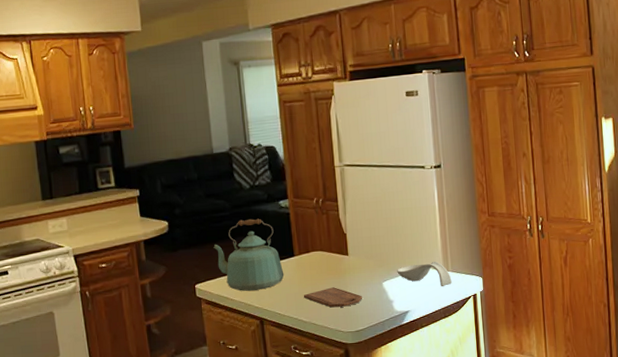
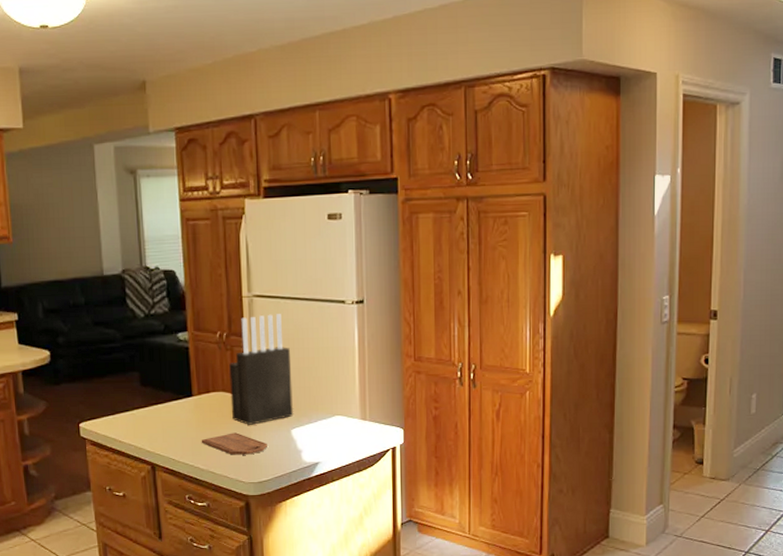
kettle: present [213,218,284,291] -> none [101,352,181,433]
knife block: none [325,180,385,280] -> present [229,314,294,425]
spoon rest: present [397,262,452,286] -> none [308,409,369,437]

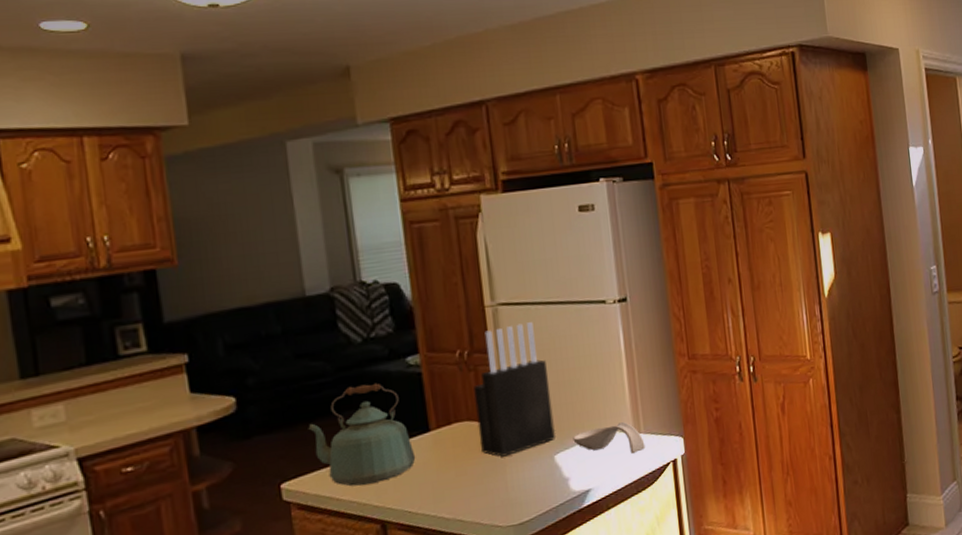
kettle: none [101,352,181,433] -> present [308,383,416,487]
cutting board: present [201,432,267,455] -> none [444,468,527,496]
spoon rest: none [308,409,369,437] -> present [573,422,645,453]

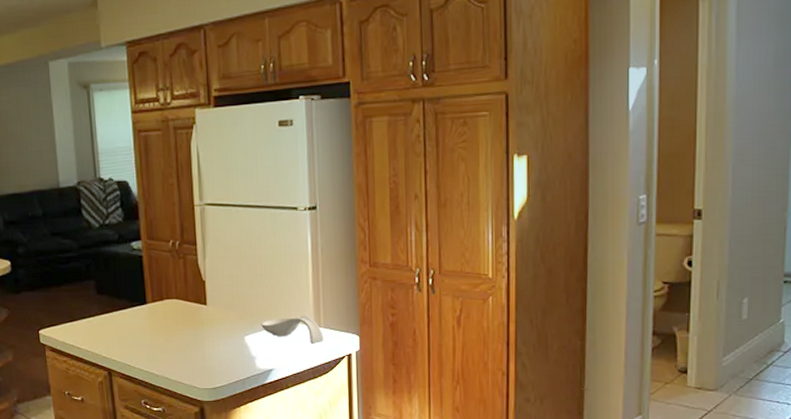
kettle: present [308,383,416,487] -> none [59,261,135,339]
knife block: present [474,322,557,457] -> none [182,221,247,332]

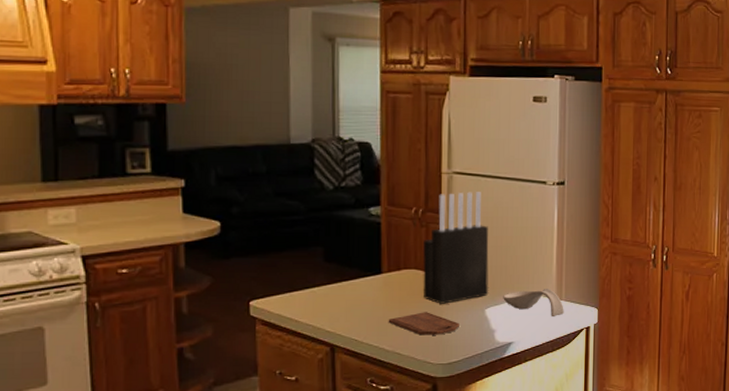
cutting board: none [155,339,221,362] -> present [388,312,459,336]
knife block: none [182,221,247,332] -> present [423,192,489,304]

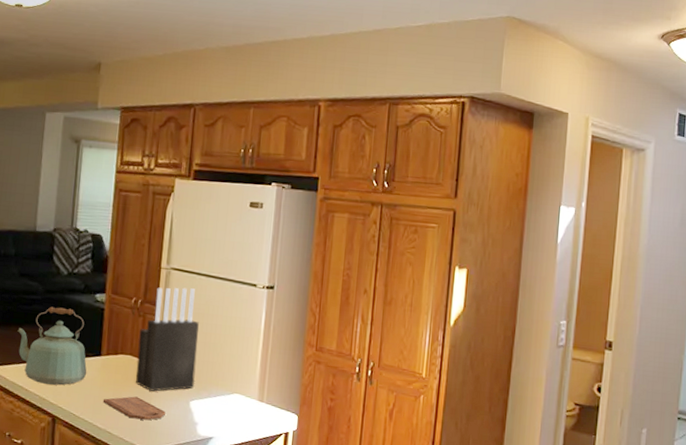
kettle: none [278,226,367,312] -> present [17,306,87,385]
spoon rest: present [503,289,564,316] -> none [207,388,265,418]

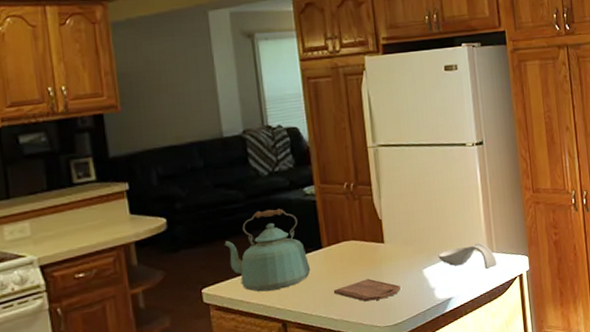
knife block: present [135,287,199,392] -> none [358,160,425,270]
spoon rest: none [207,388,265,418] -> present [438,243,497,269]

